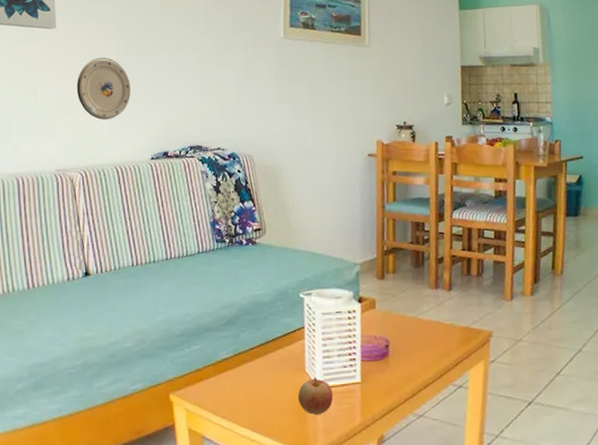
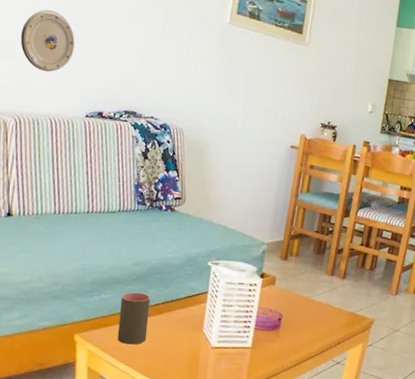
cup: none [213,338,246,397] -> present [117,292,151,345]
apple: present [298,377,333,415] -> none [192,337,225,371]

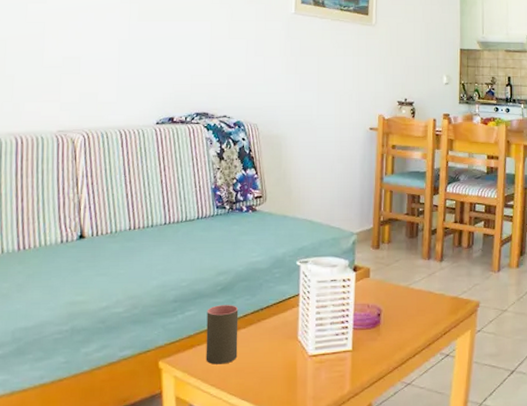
plate: present [20,9,75,72] -> none [85,21,140,84]

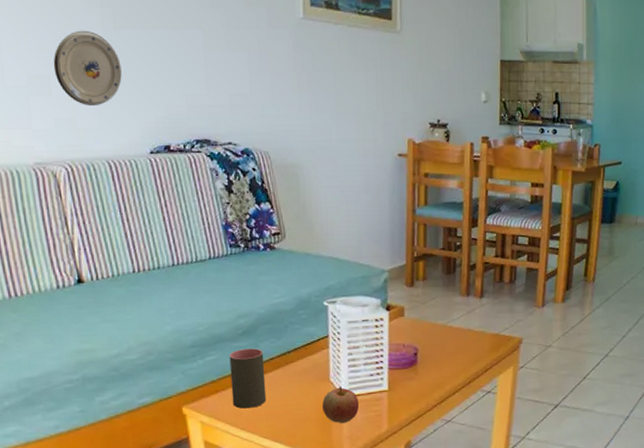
plate: none [85,21,140,84] -> present [53,30,122,107]
apple: none [289,345,323,383] -> present [322,386,359,424]

